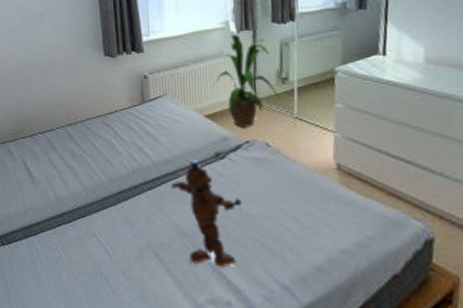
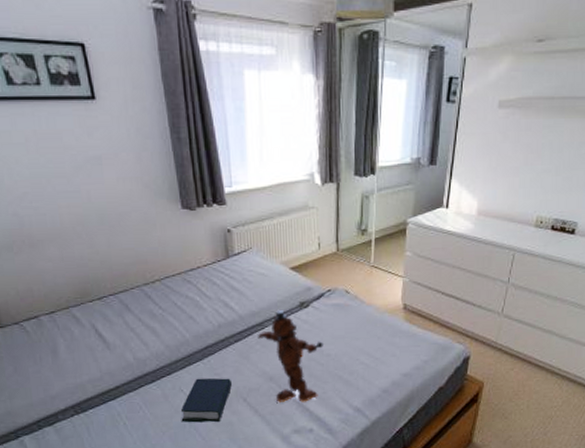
book: none [93,224,143,275] -> present [181,377,232,423]
house plant: present [211,34,280,129] -> none [296,186,359,279]

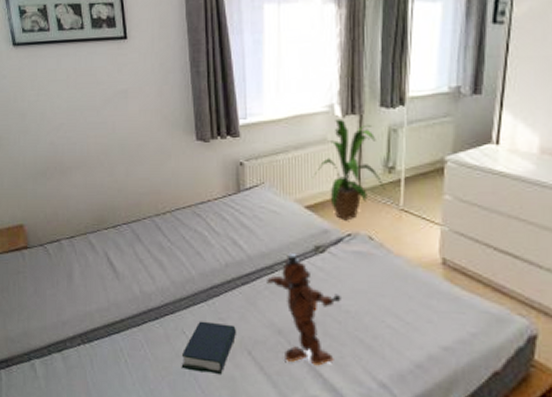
house plant: none [296,186,359,279] -> present [312,118,386,221]

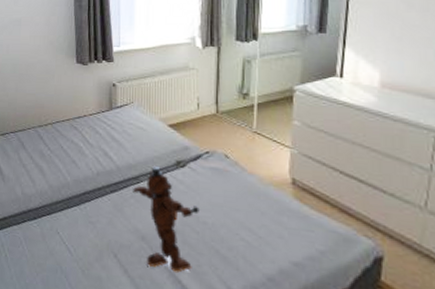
book: present [181,321,236,374] -> none [54,223,104,274]
house plant: present [312,118,386,221] -> none [175,49,240,140]

